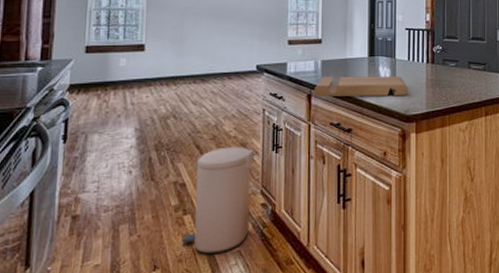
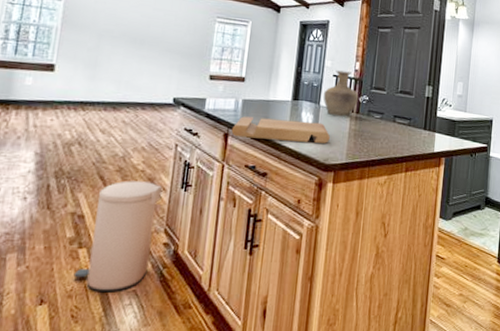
vase: none [398,24,432,68] -> present [323,70,359,118]

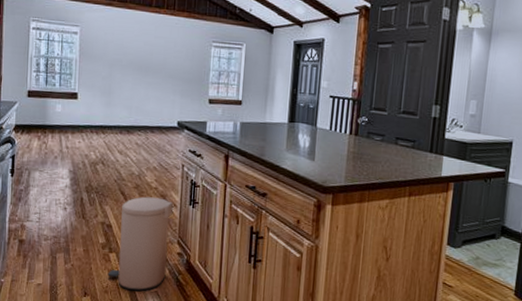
cutting board: present [231,116,330,143] -> none [231,139,328,166]
vase: present [323,70,359,118] -> none [319,91,357,140]

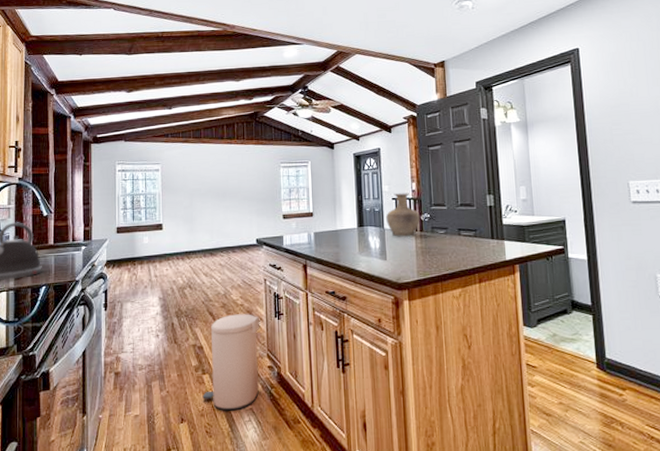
vase: none [319,91,357,140] -> present [386,193,420,237]

